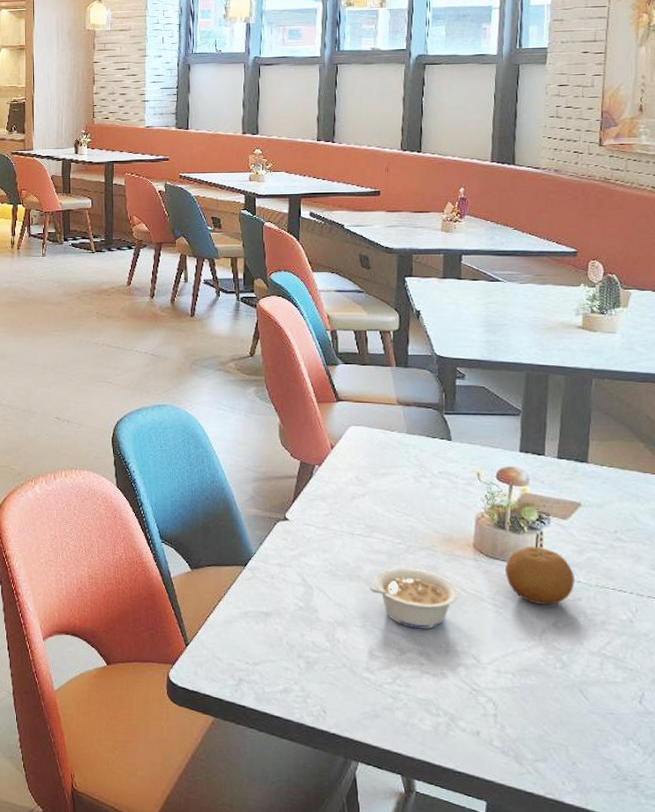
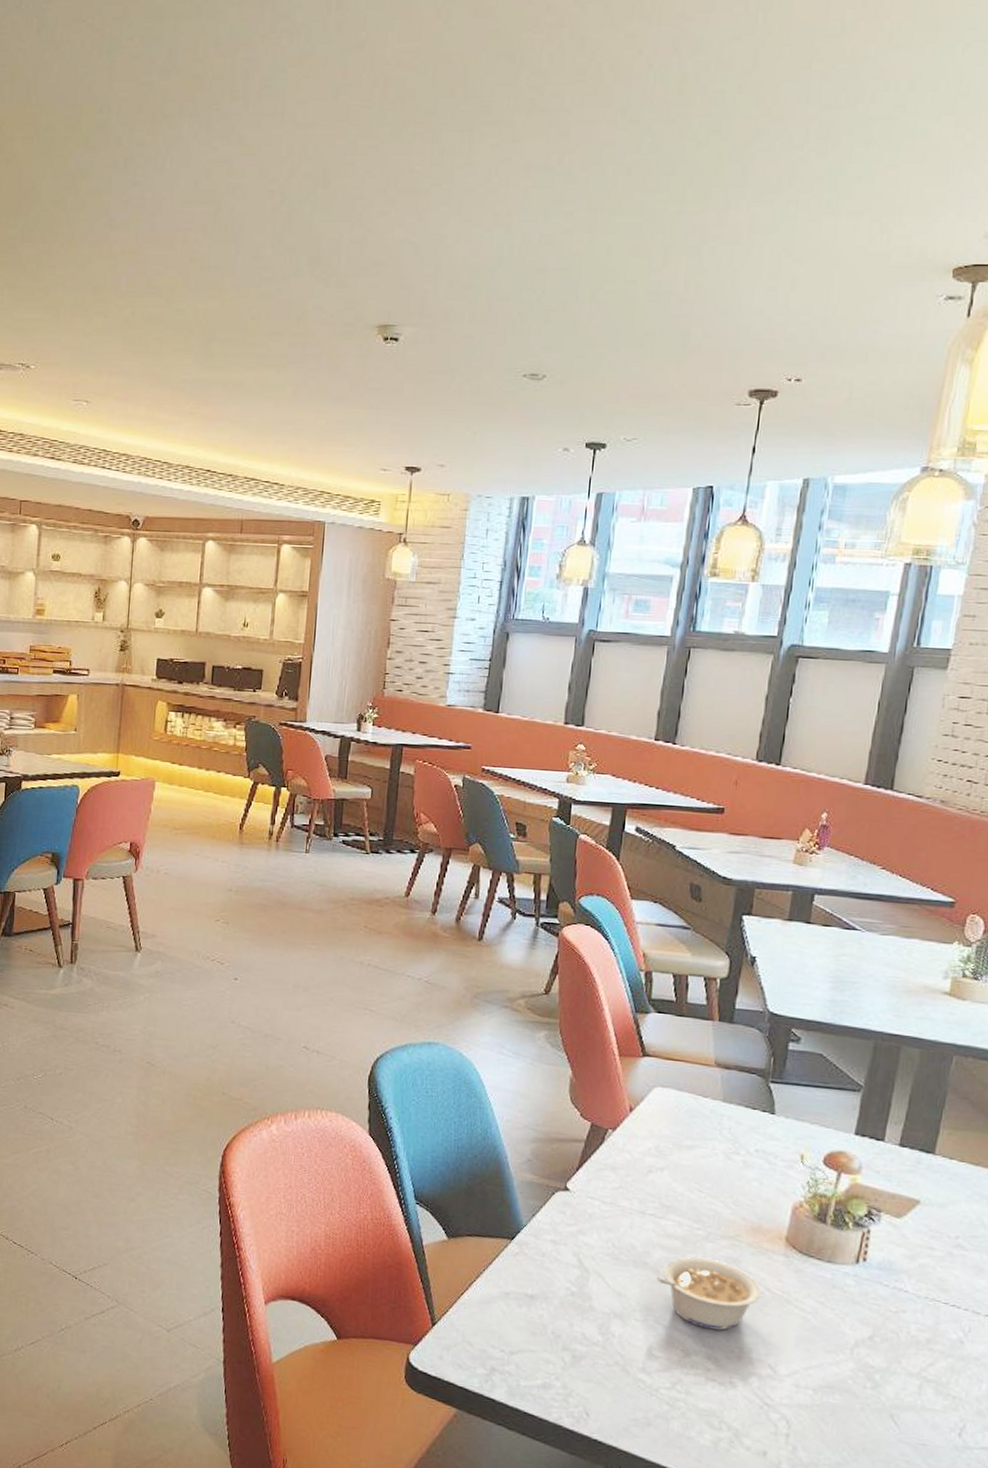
fruit: present [506,546,575,605] -> none [820,1245,901,1315]

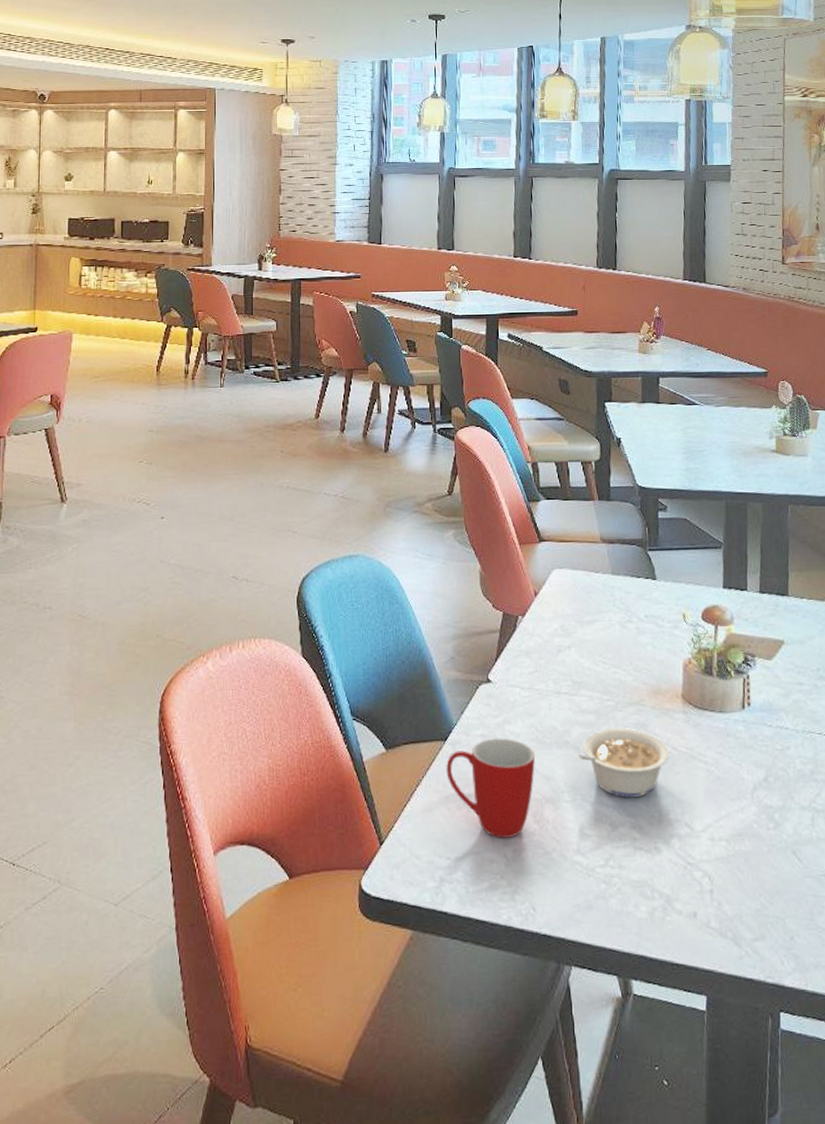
mug: none [509,1245,608,1344] -> present [446,738,535,838]

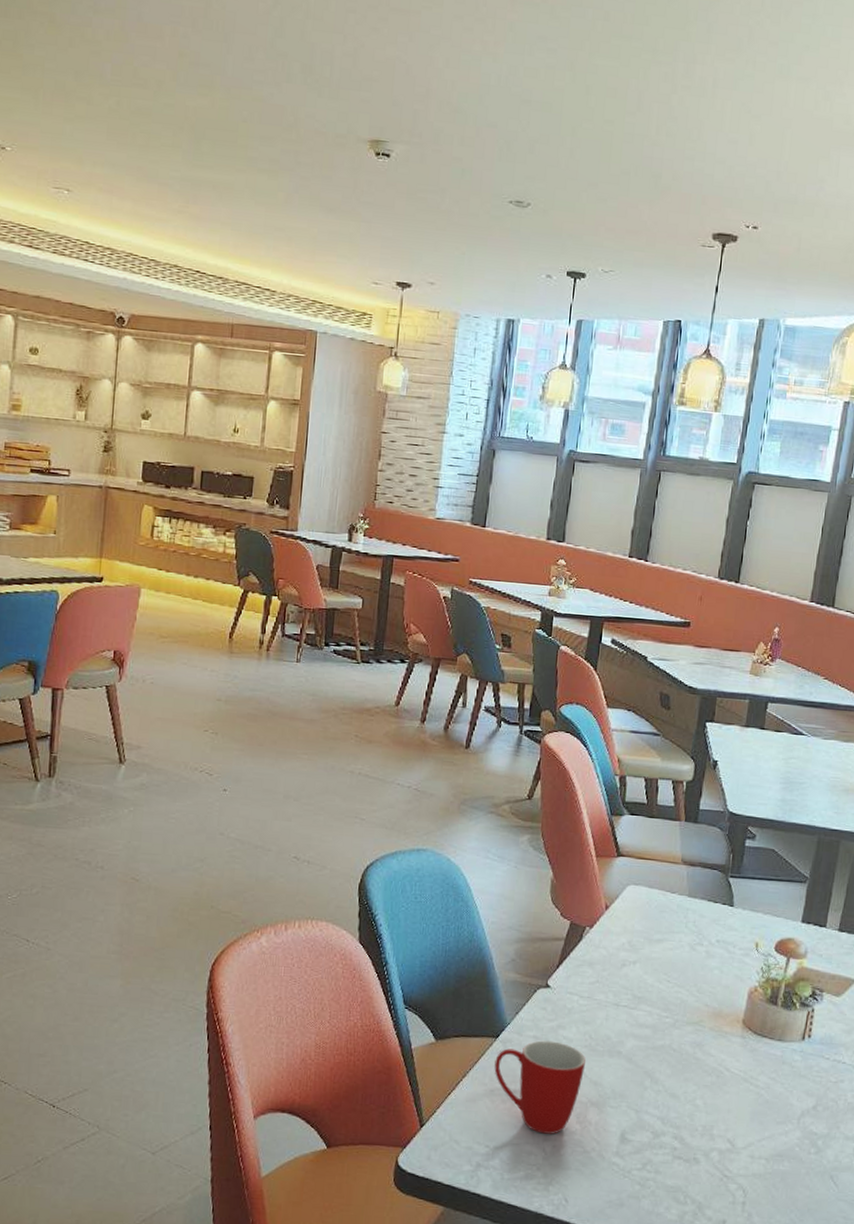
legume: present [577,727,669,798] -> none [628,1043,722,1111]

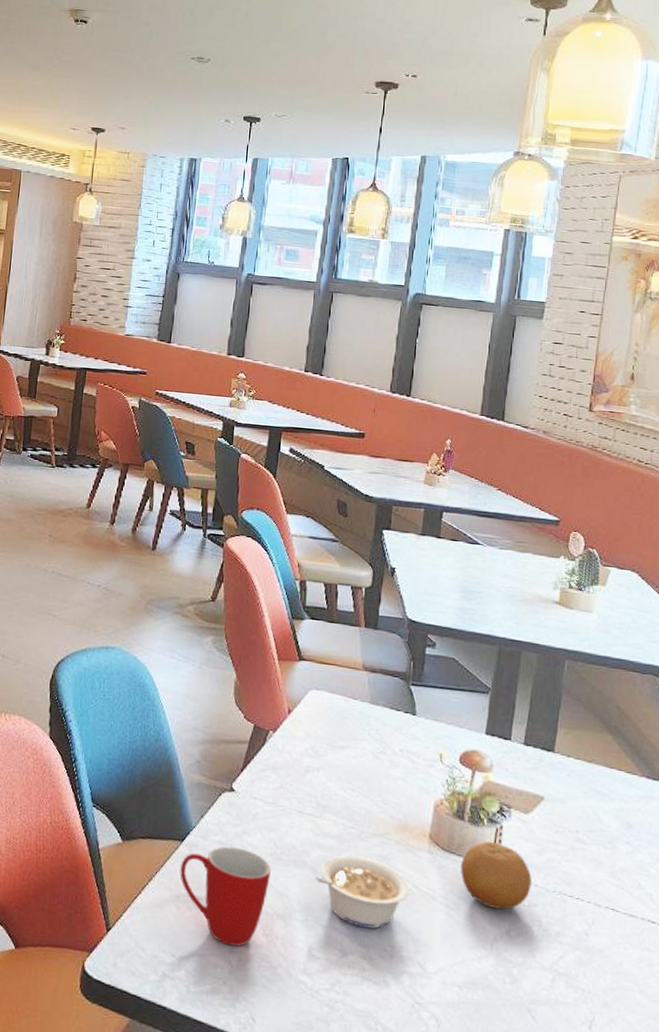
legume: none [628,1043,722,1111] -> present [314,855,409,929]
fruit: none [772,1023,840,1087] -> present [461,841,532,910]

